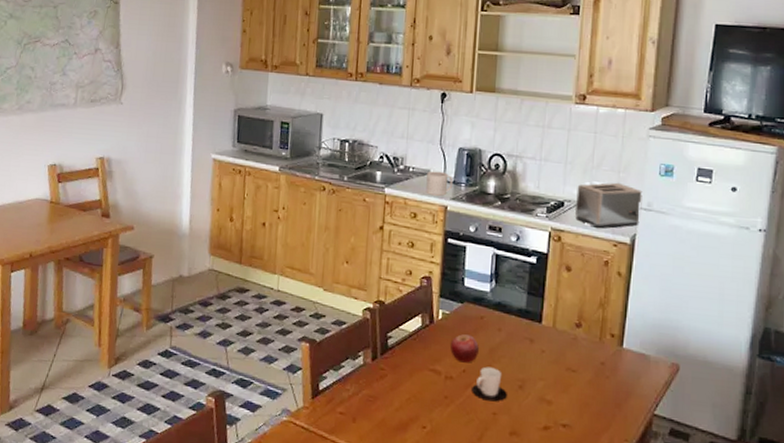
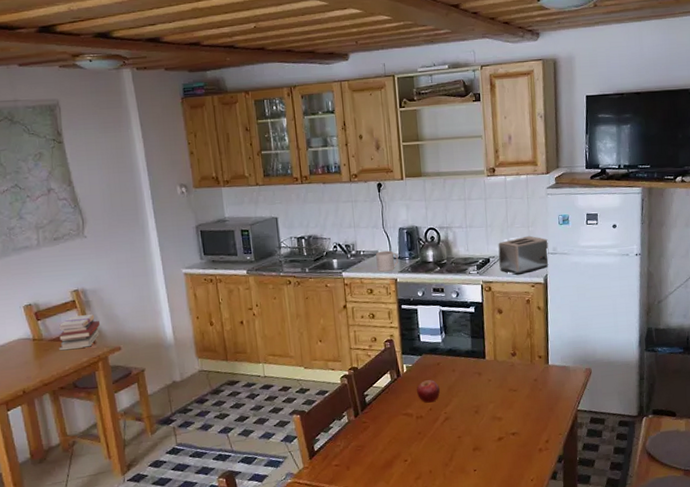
books: none [73,184,118,221] -> present [59,314,100,351]
cup: present [472,367,507,402] -> none [439,401,467,428]

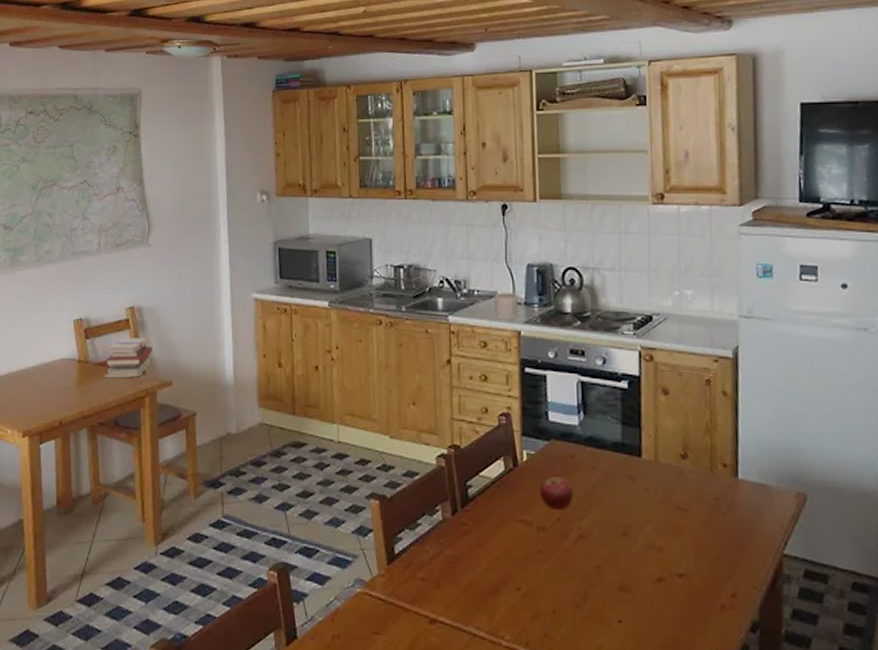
toaster: present [498,235,549,276] -> none [665,289,742,344]

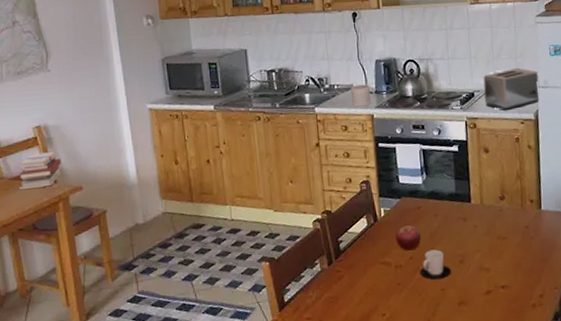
cup: none [569,512,611,553] -> present [420,249,451,280]
toaster: none [665,289,742,344] -> present [483,67,540,111]

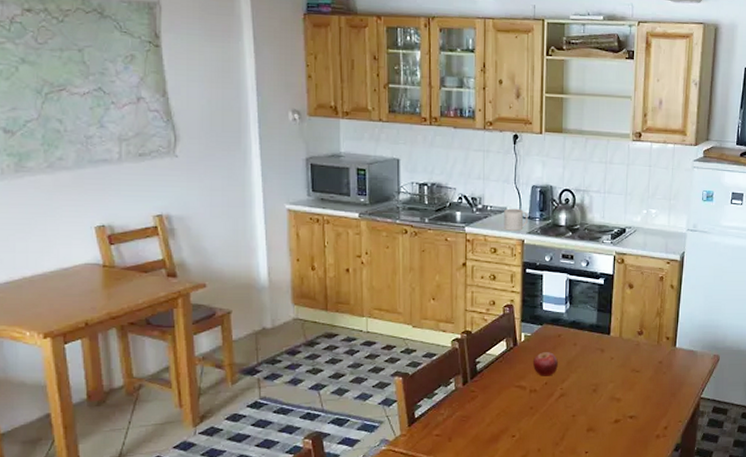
books: present [19,152,61,190] -> none [133,244,183,282]
cup: present [420,249,451,280] -> none [553,377,583,406]
toaster: present [483,67,540,111] -> none [635,208,689,250]

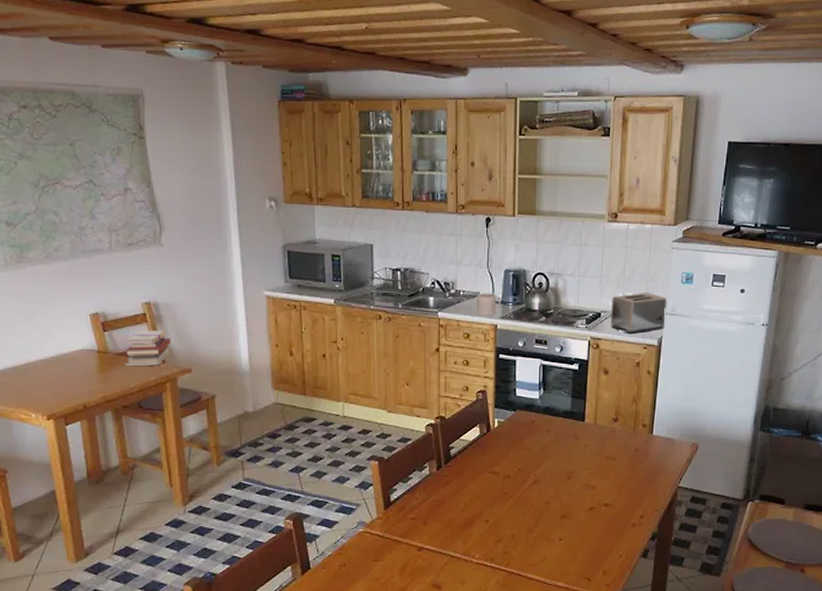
books: none [133,244,183,282] -> present [125,330,170,367]
fruit: present [533,352,558,376] -> none [507,438,531,462]
toaster: none [635,208,689,250] -> present [611,292,667,335]

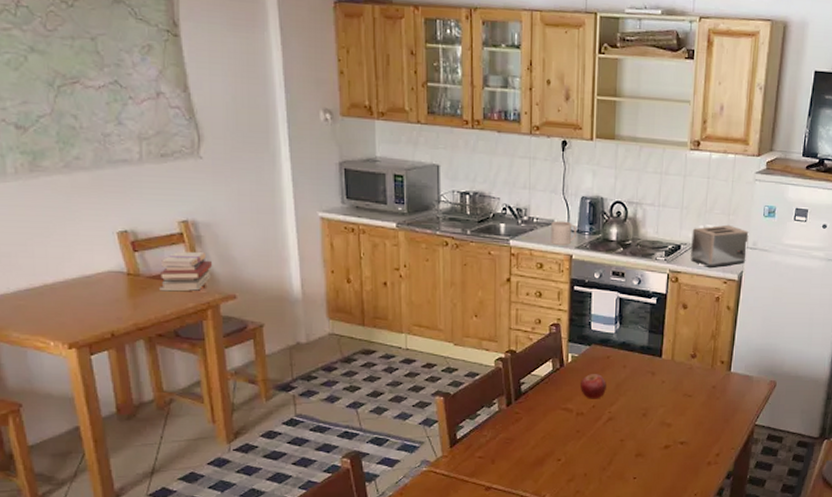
fruit: none [507,438,531,462] -> present [581,374,606,399]

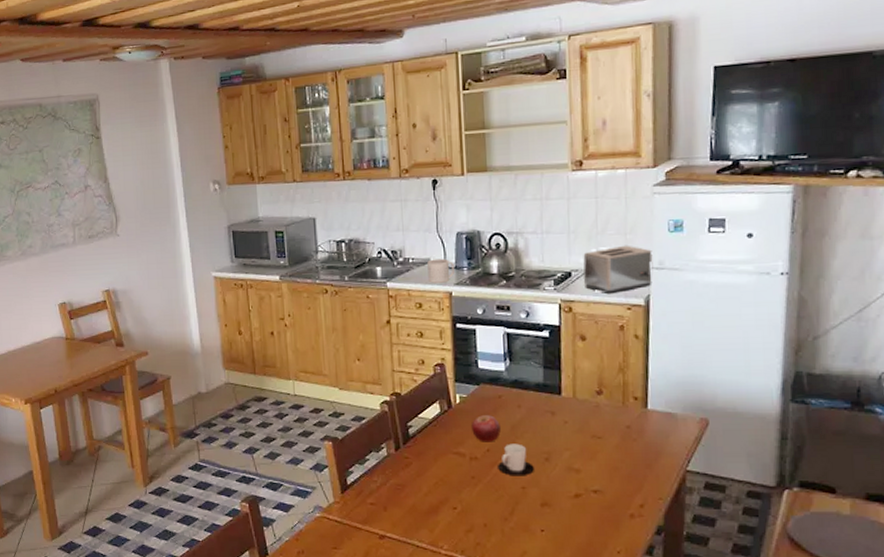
books: present [159,252,212,292] -> none [89,316,128,352]
cup: none [601,400,633,430] -> present [498,443,534,476]

